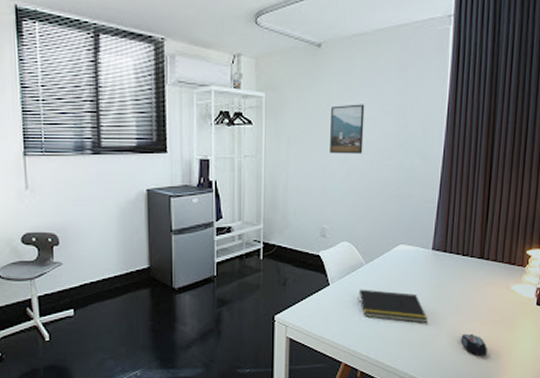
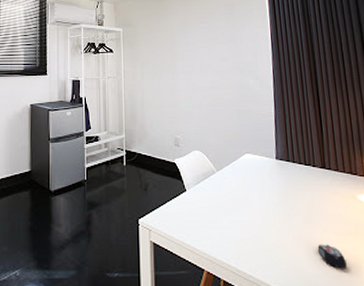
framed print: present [330,104,365,154] -> none [175,36,204,76]
notepad: present [358,289,428,323] -> none [213,195,282,231]

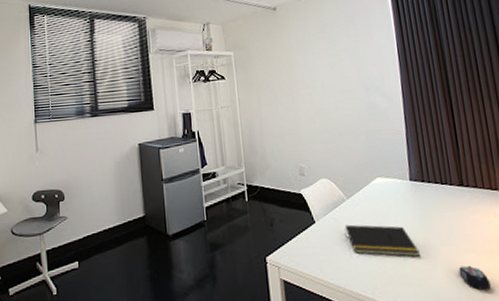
notepad: none [213,195,282,231] -> present [345,224,420,257]

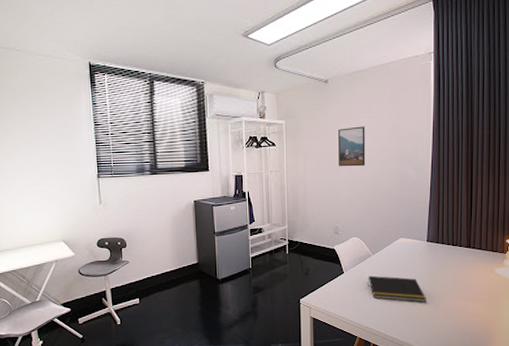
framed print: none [292,53,327,99] -> present [338,126,366,167]
computer mouse: present [458,265,491,290] -> none [455,310,478,329]

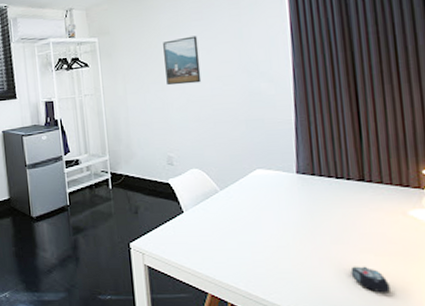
notepad: present [368,275,426,302] -> none [216,216,304,253]
computer mouse: none [455,310,478,329] -> present [350,266,390,293]

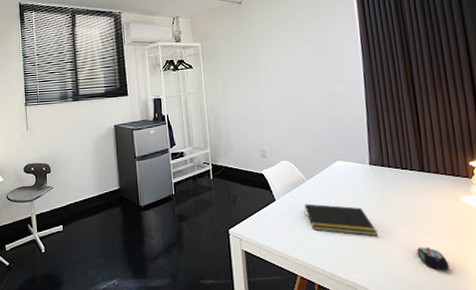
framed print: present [163,35,202,86] -> none [256,43,289,86]
notepad: none [216,216,304,253] -> present [304,203,378,236]

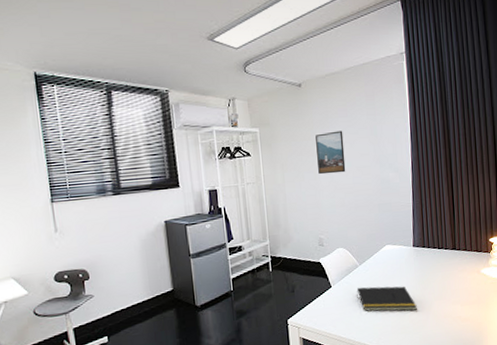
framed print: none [256,43,289,86] -> present [315,130,346,175]
computer mouse: present [416,247,449,271] -> none [446,314,470,333]

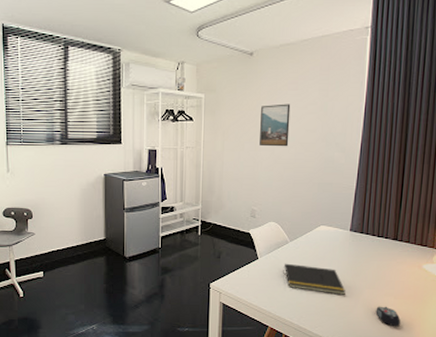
computer mouse: none [446,314,470,333] -> present [375,306,400,327]

